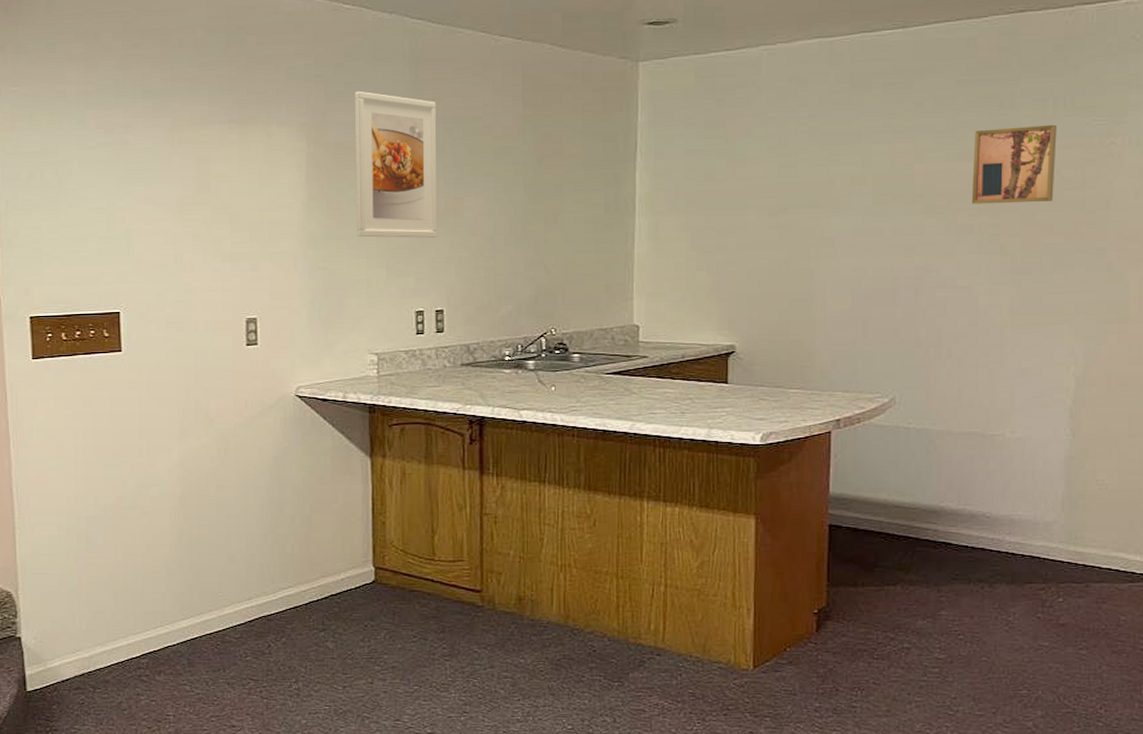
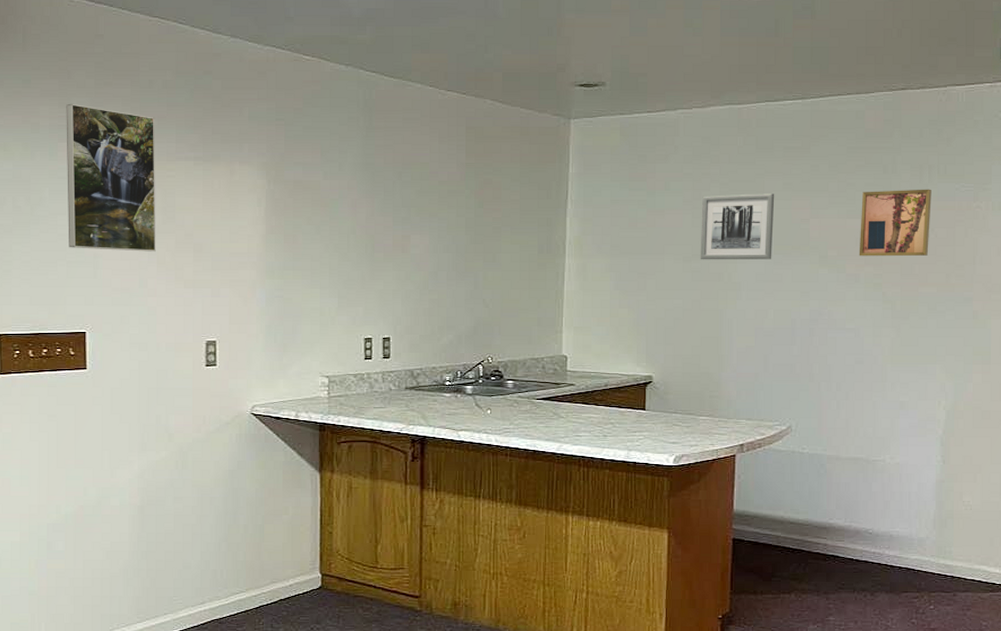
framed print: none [93,67,191,224] -> present [66,103,156,252]
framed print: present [355,91,437,238] -> none [312,135,387,271]
wall art: none [787,137,873,214] -> present [700,194,775,260]

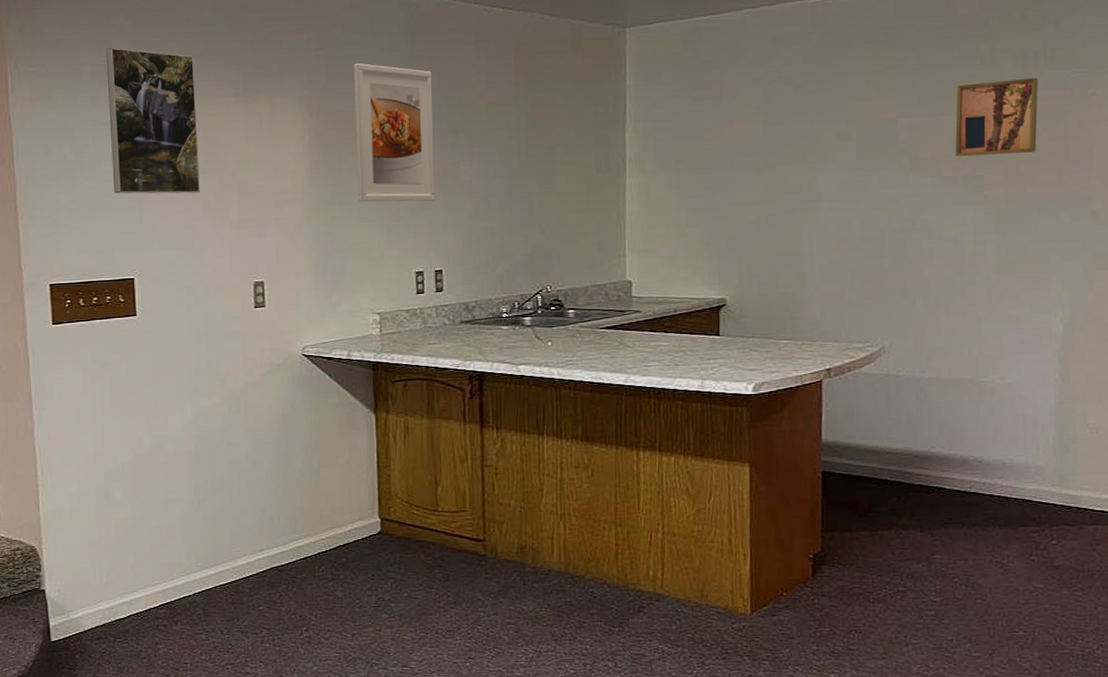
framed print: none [312,135,387,271] -> present [354,63,435,202]
wall art: present [700,194,775,260] -> none [774,94,857,171]

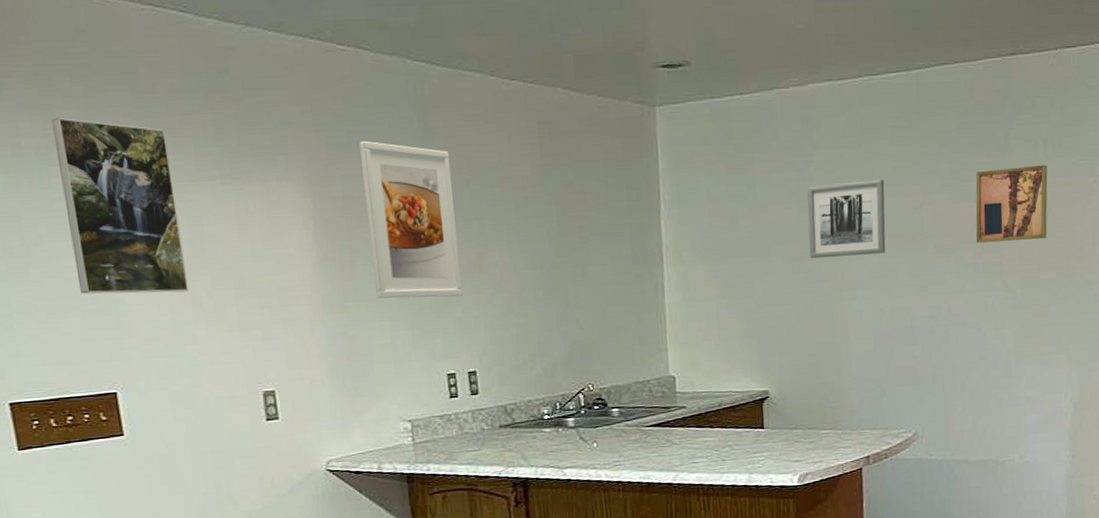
wall art: none [774,94,857,171] -> present [807,180,886,259]

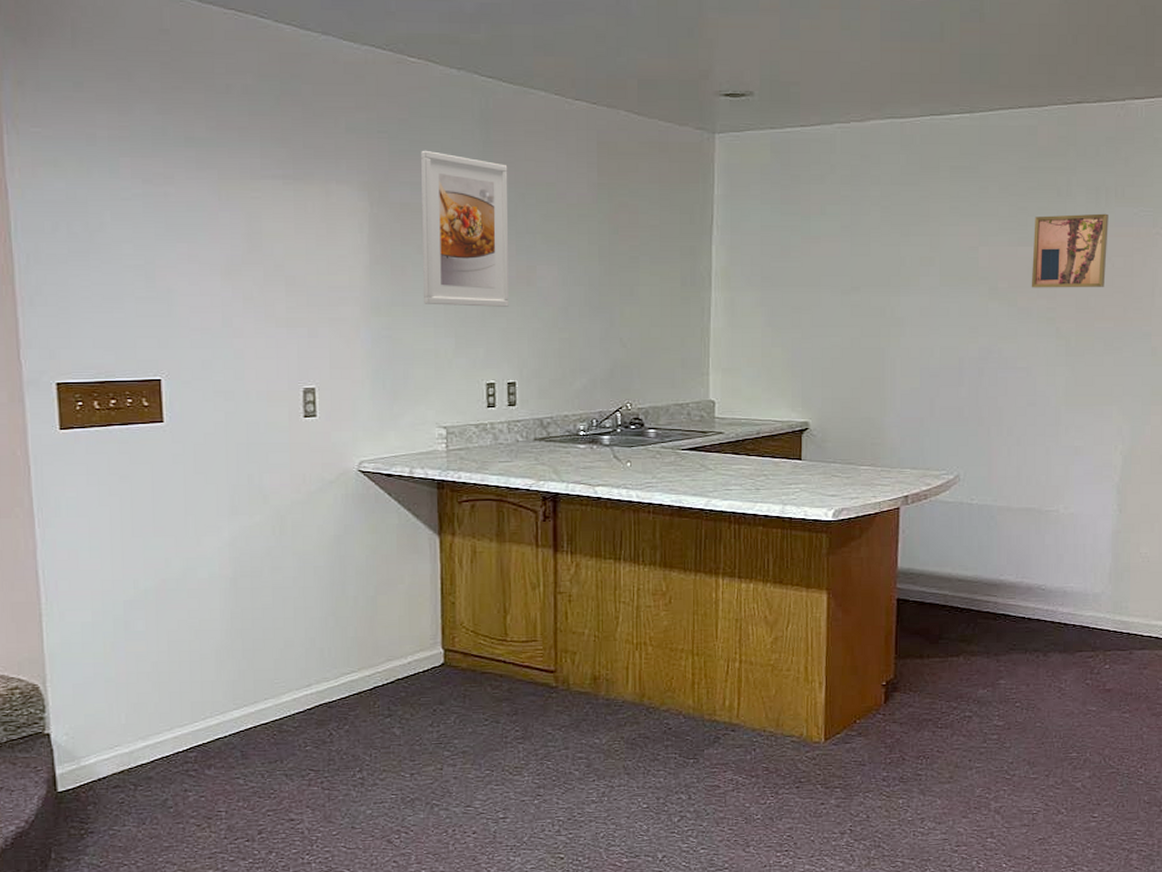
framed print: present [51,117,189,294] -> none [127,111,241,286]
wall art: present [807,180,886,259] -> none [859,218,941,293]

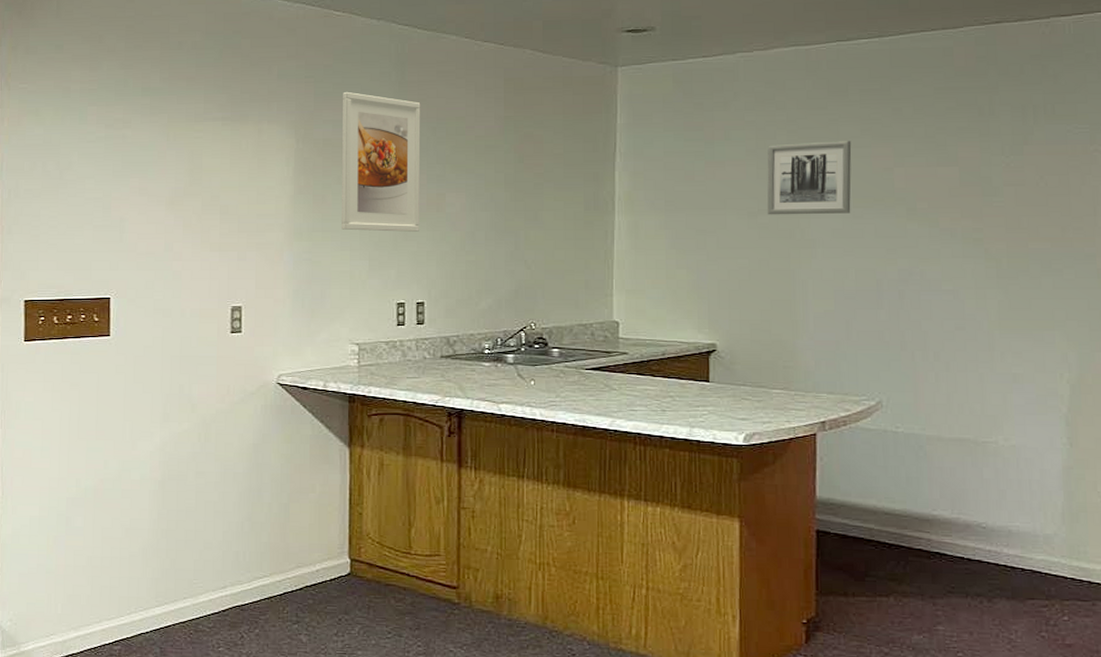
wall art: none [859,218,941,293] -> present [767,141,852,215]
wall art: present [1031,213,1109,288] -> none [953,131,1039,209]

